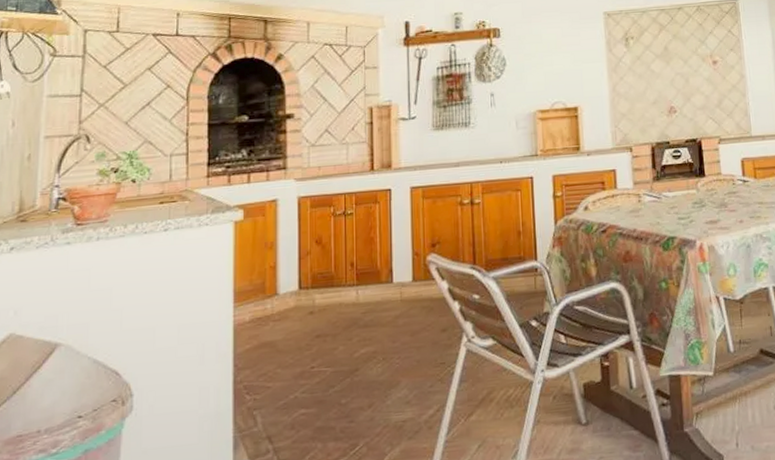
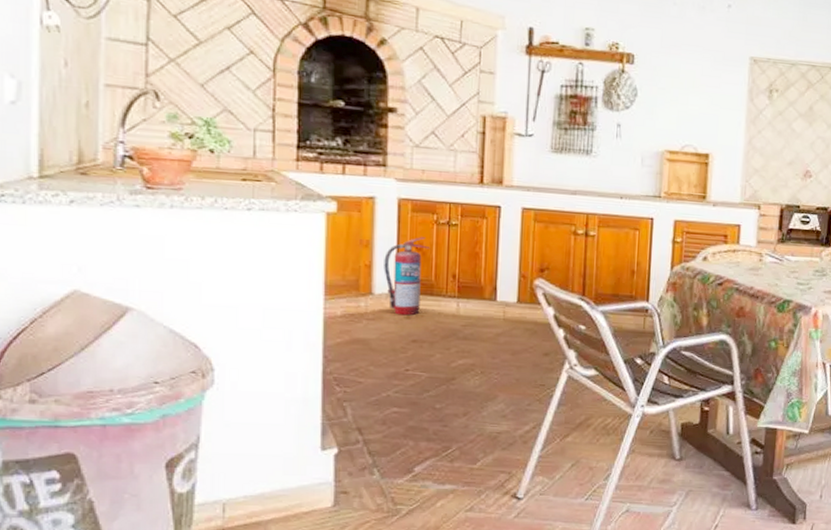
fire extinguisher: none [287,230,329,312] -> present [384,237,431,316]

